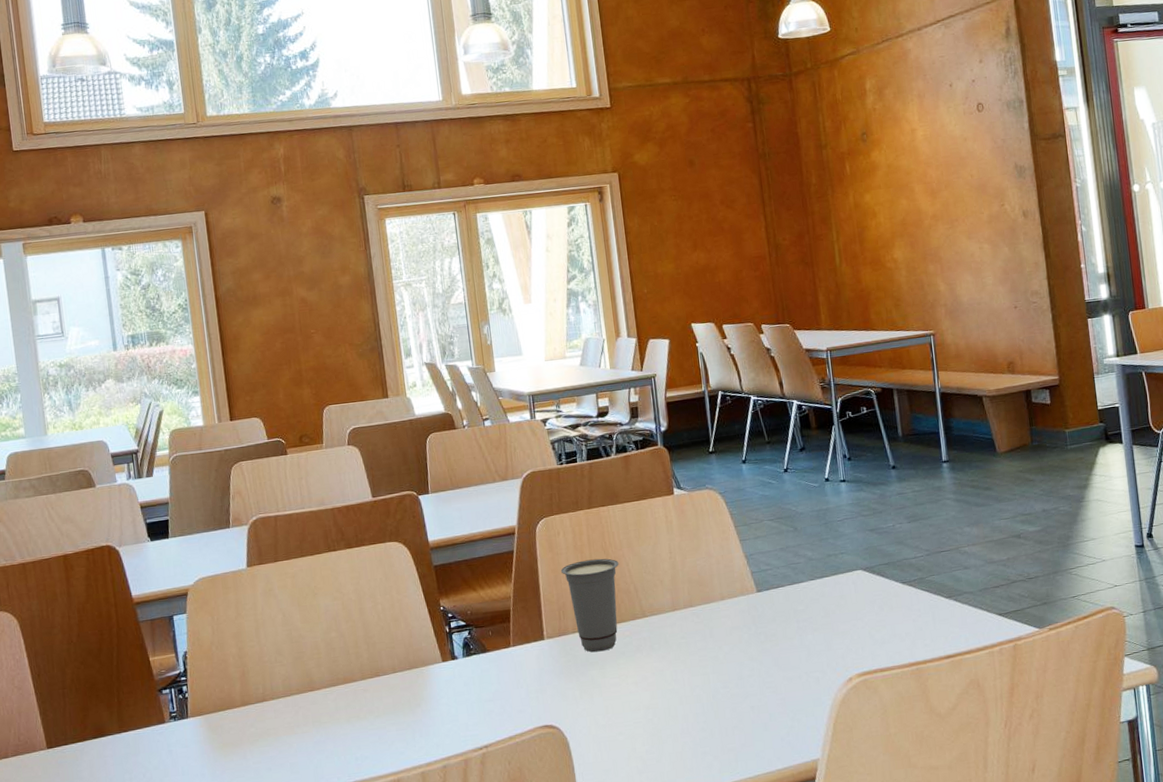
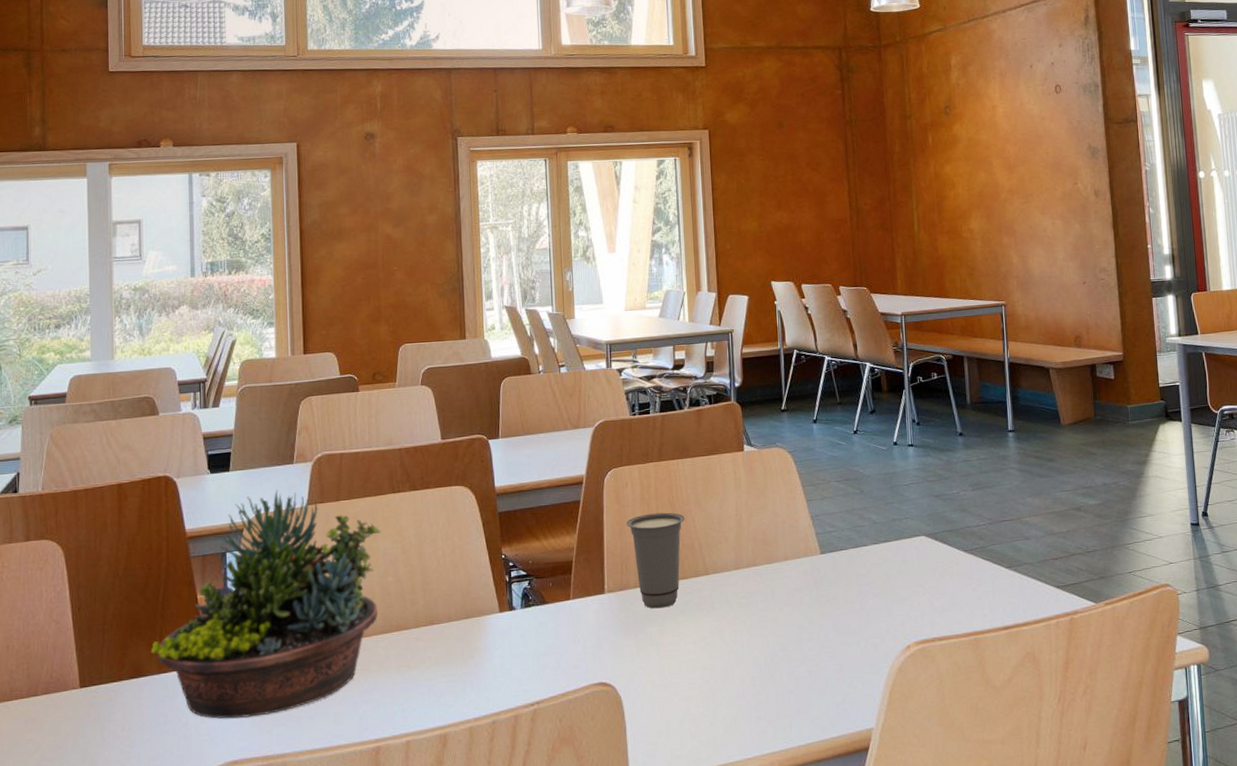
succulent planter: none [110,553,324,773] -> present [150,489,382,719]

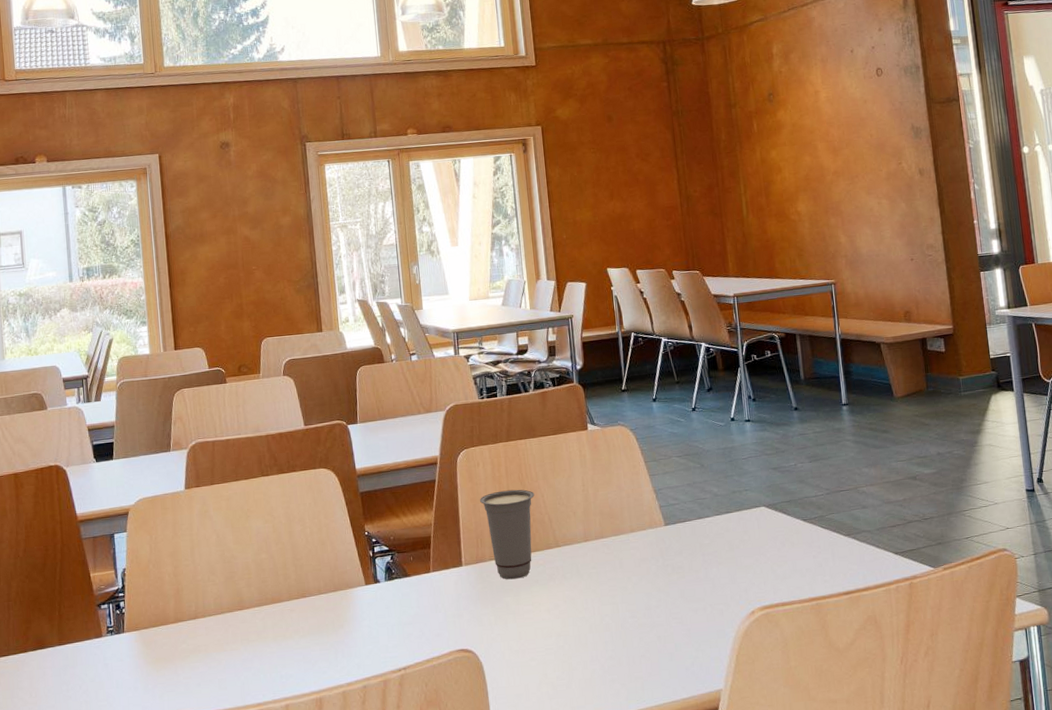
succulent planter: present [150,489,382,719] -> none [51,475,254,686]

